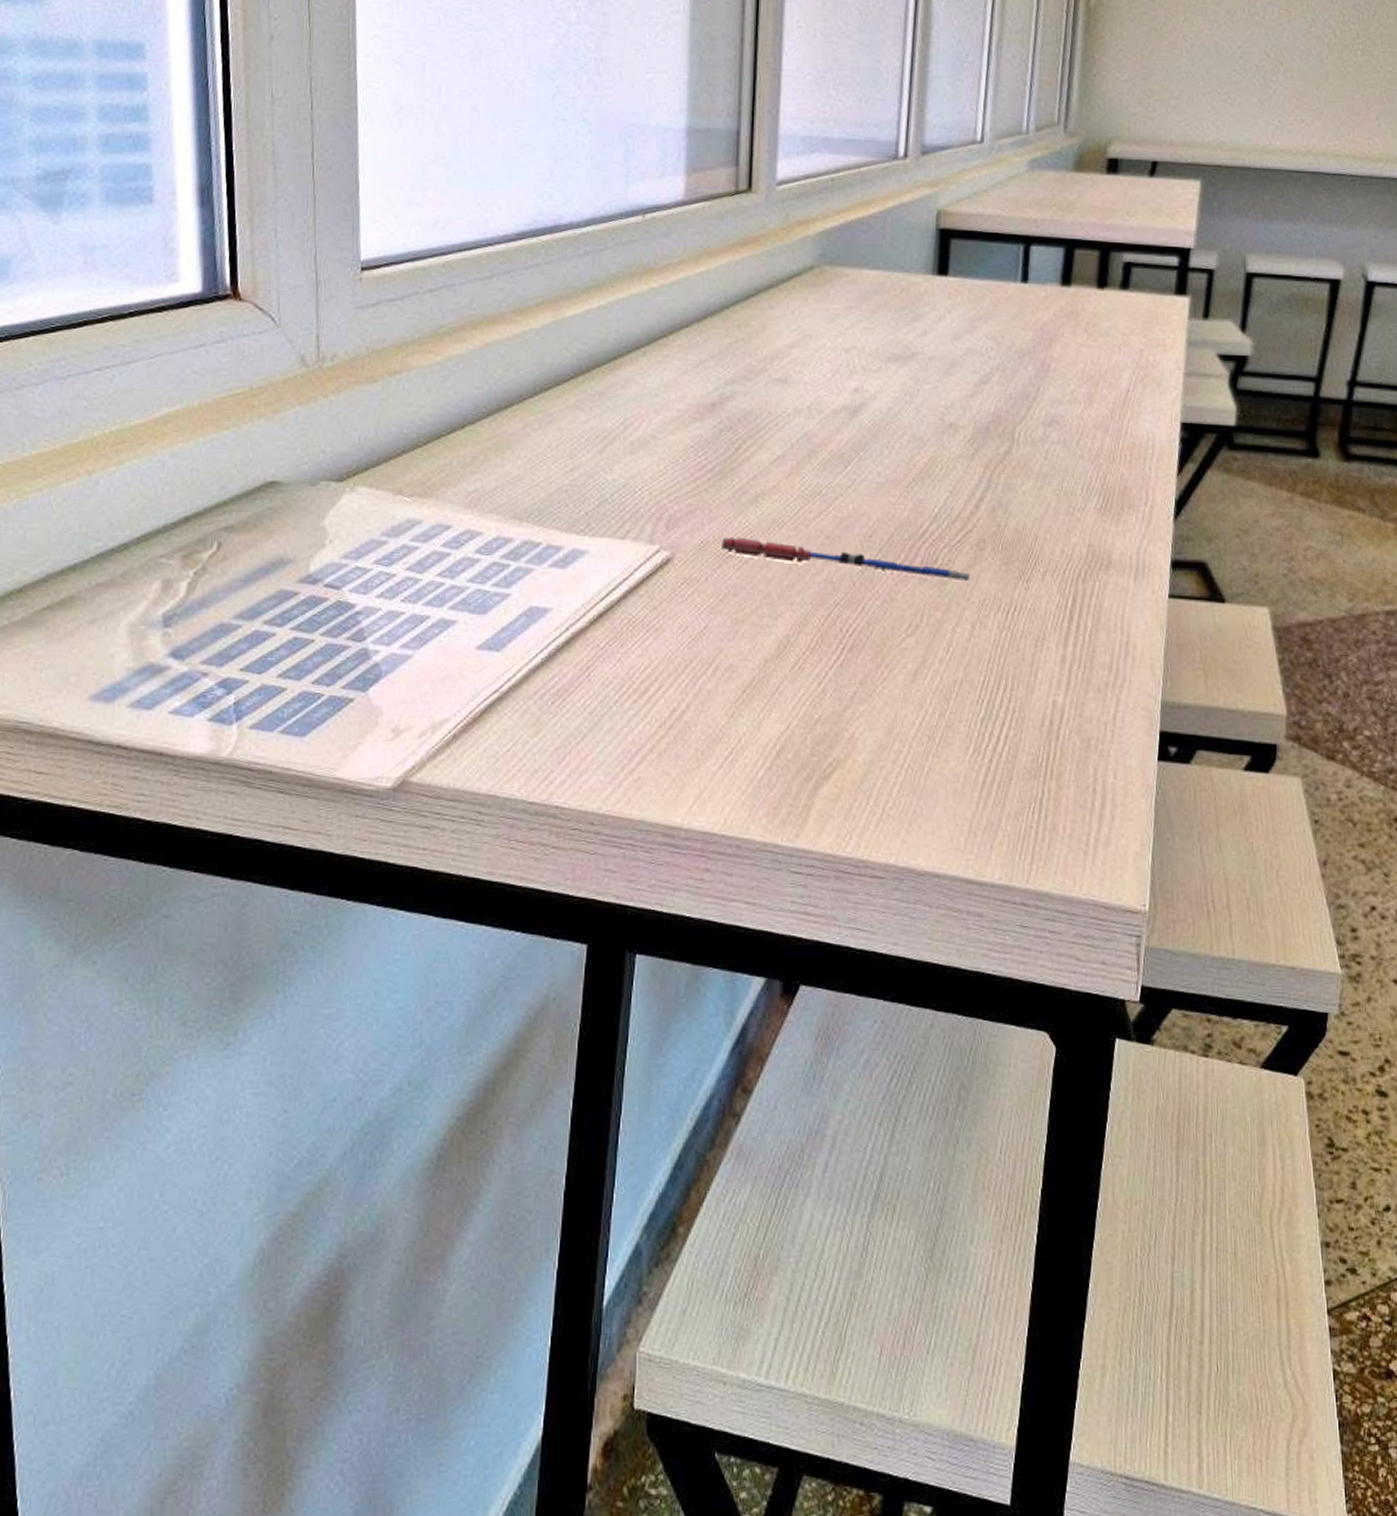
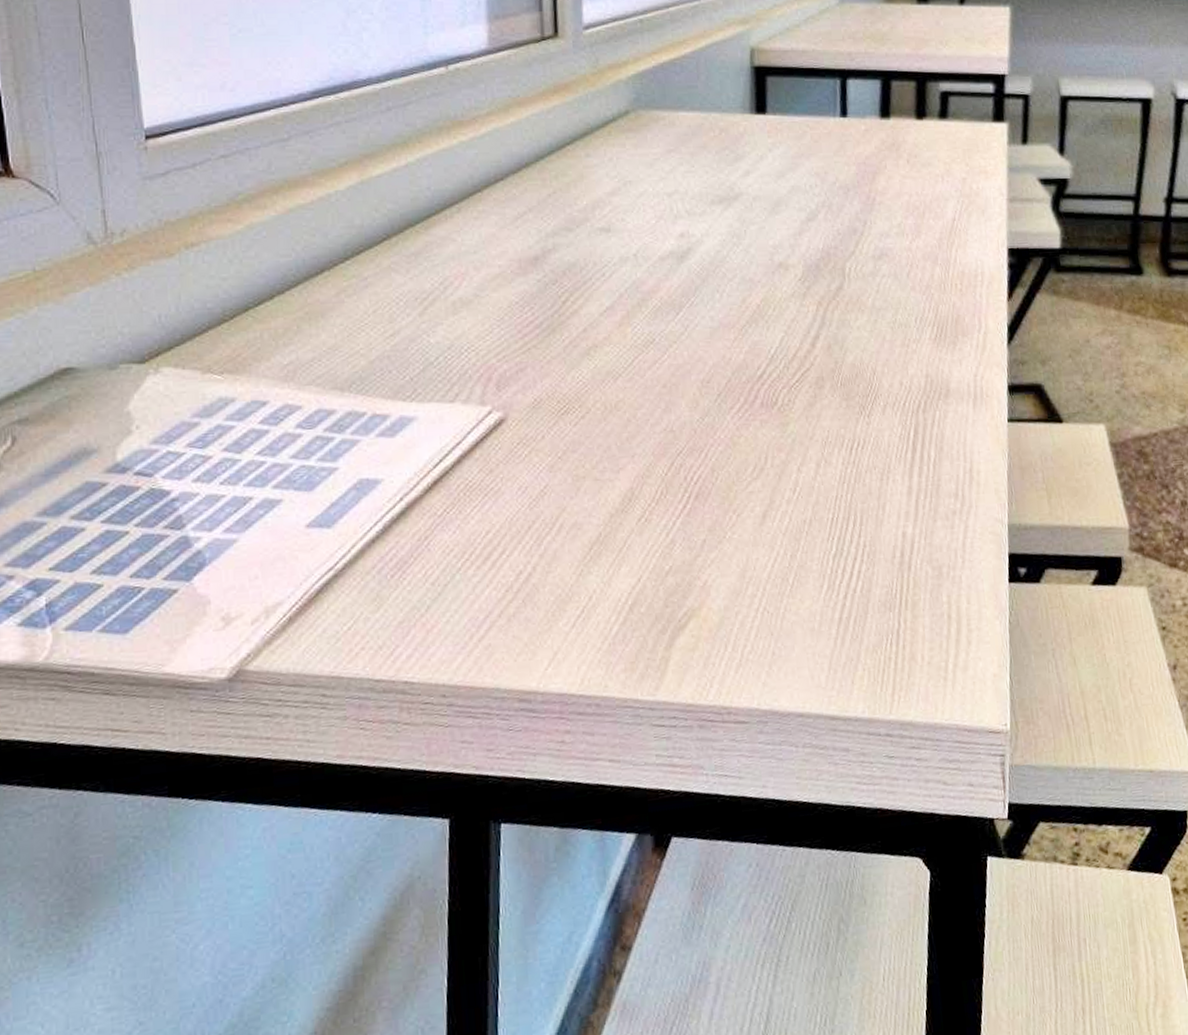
pen: present [721,537,970,582] -> none [555,392,811,421]

